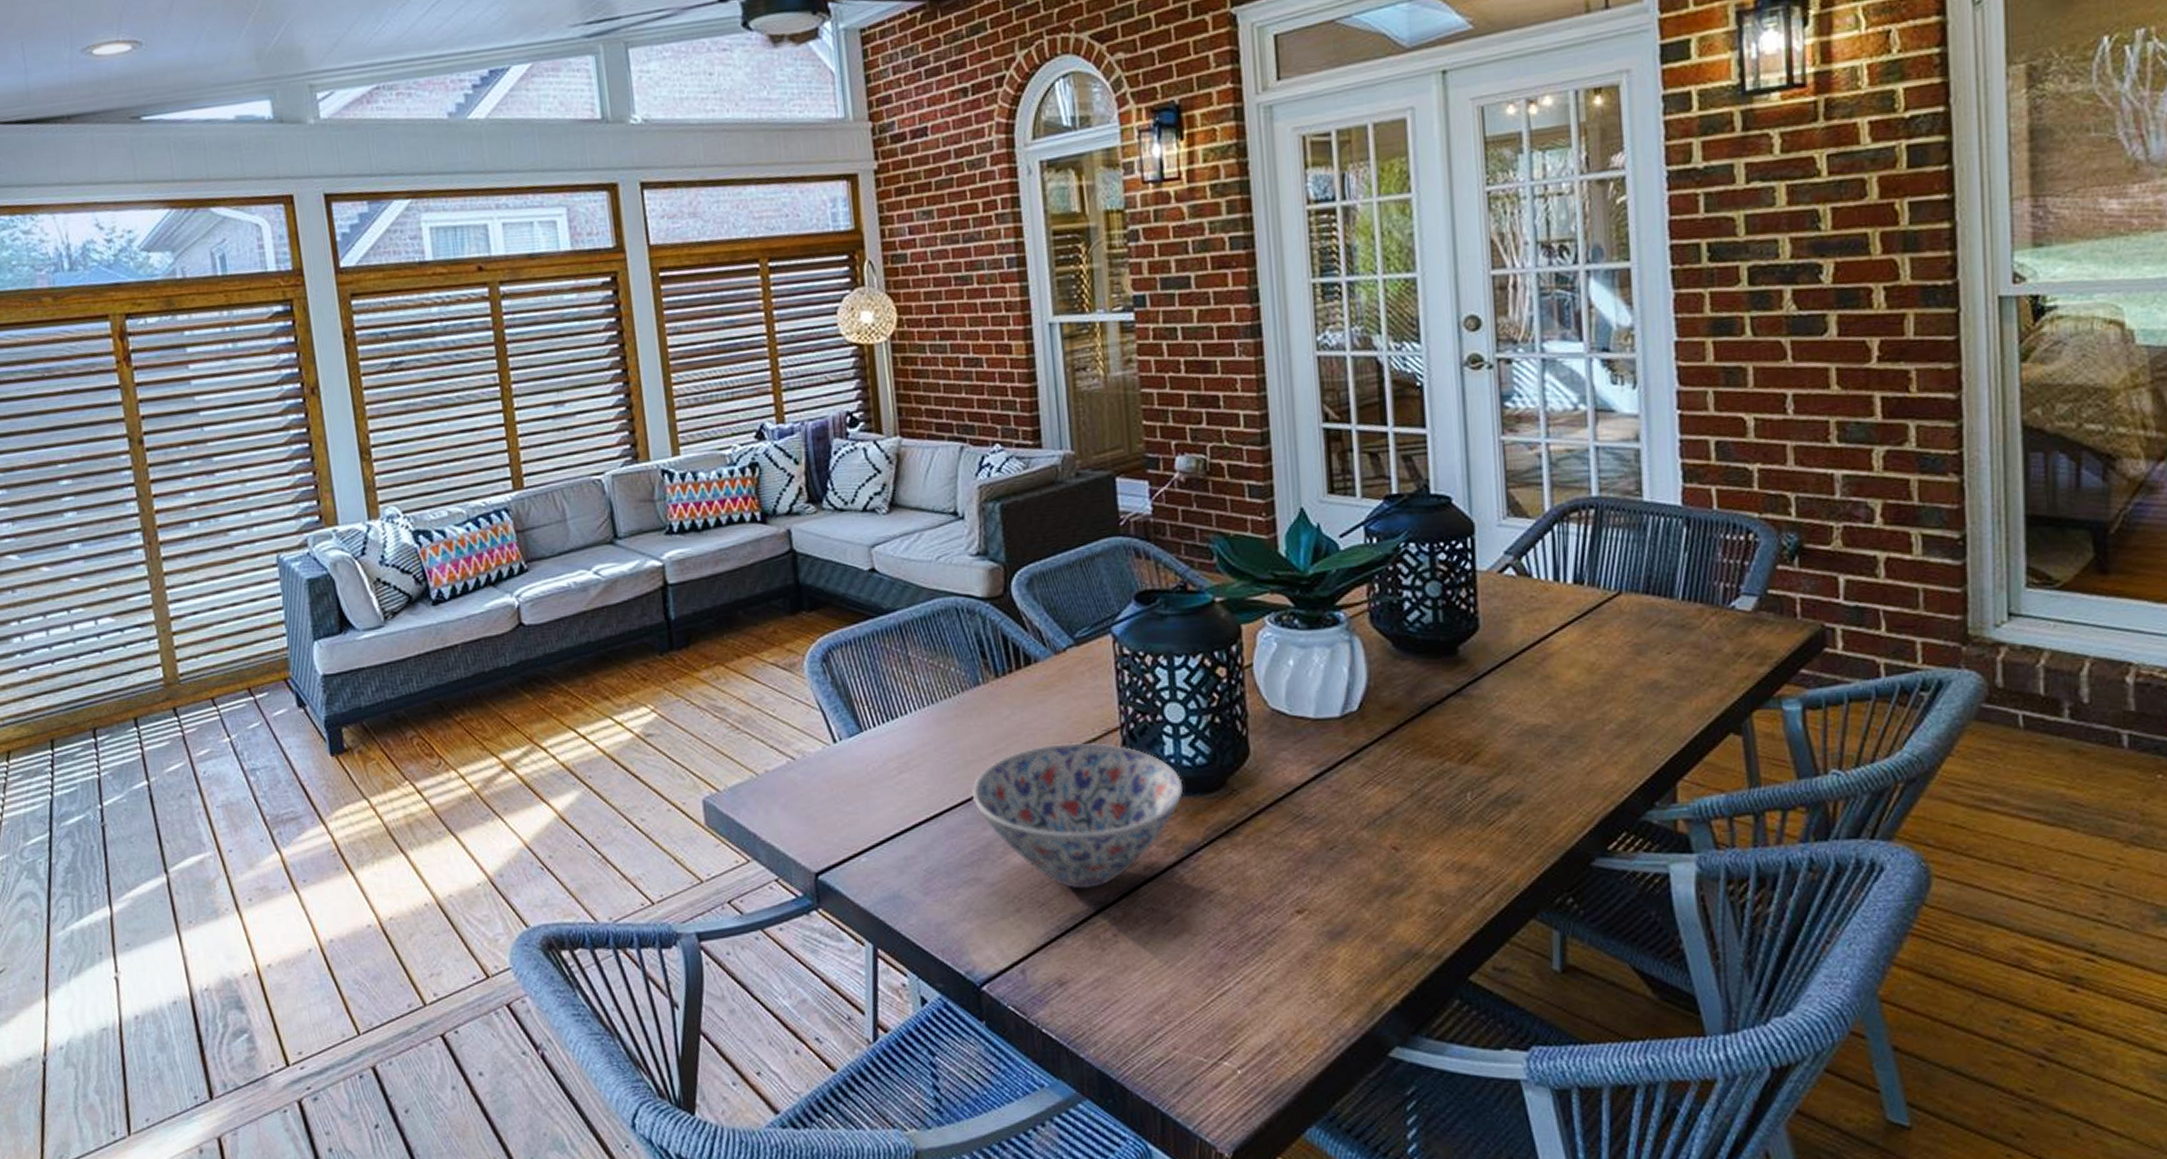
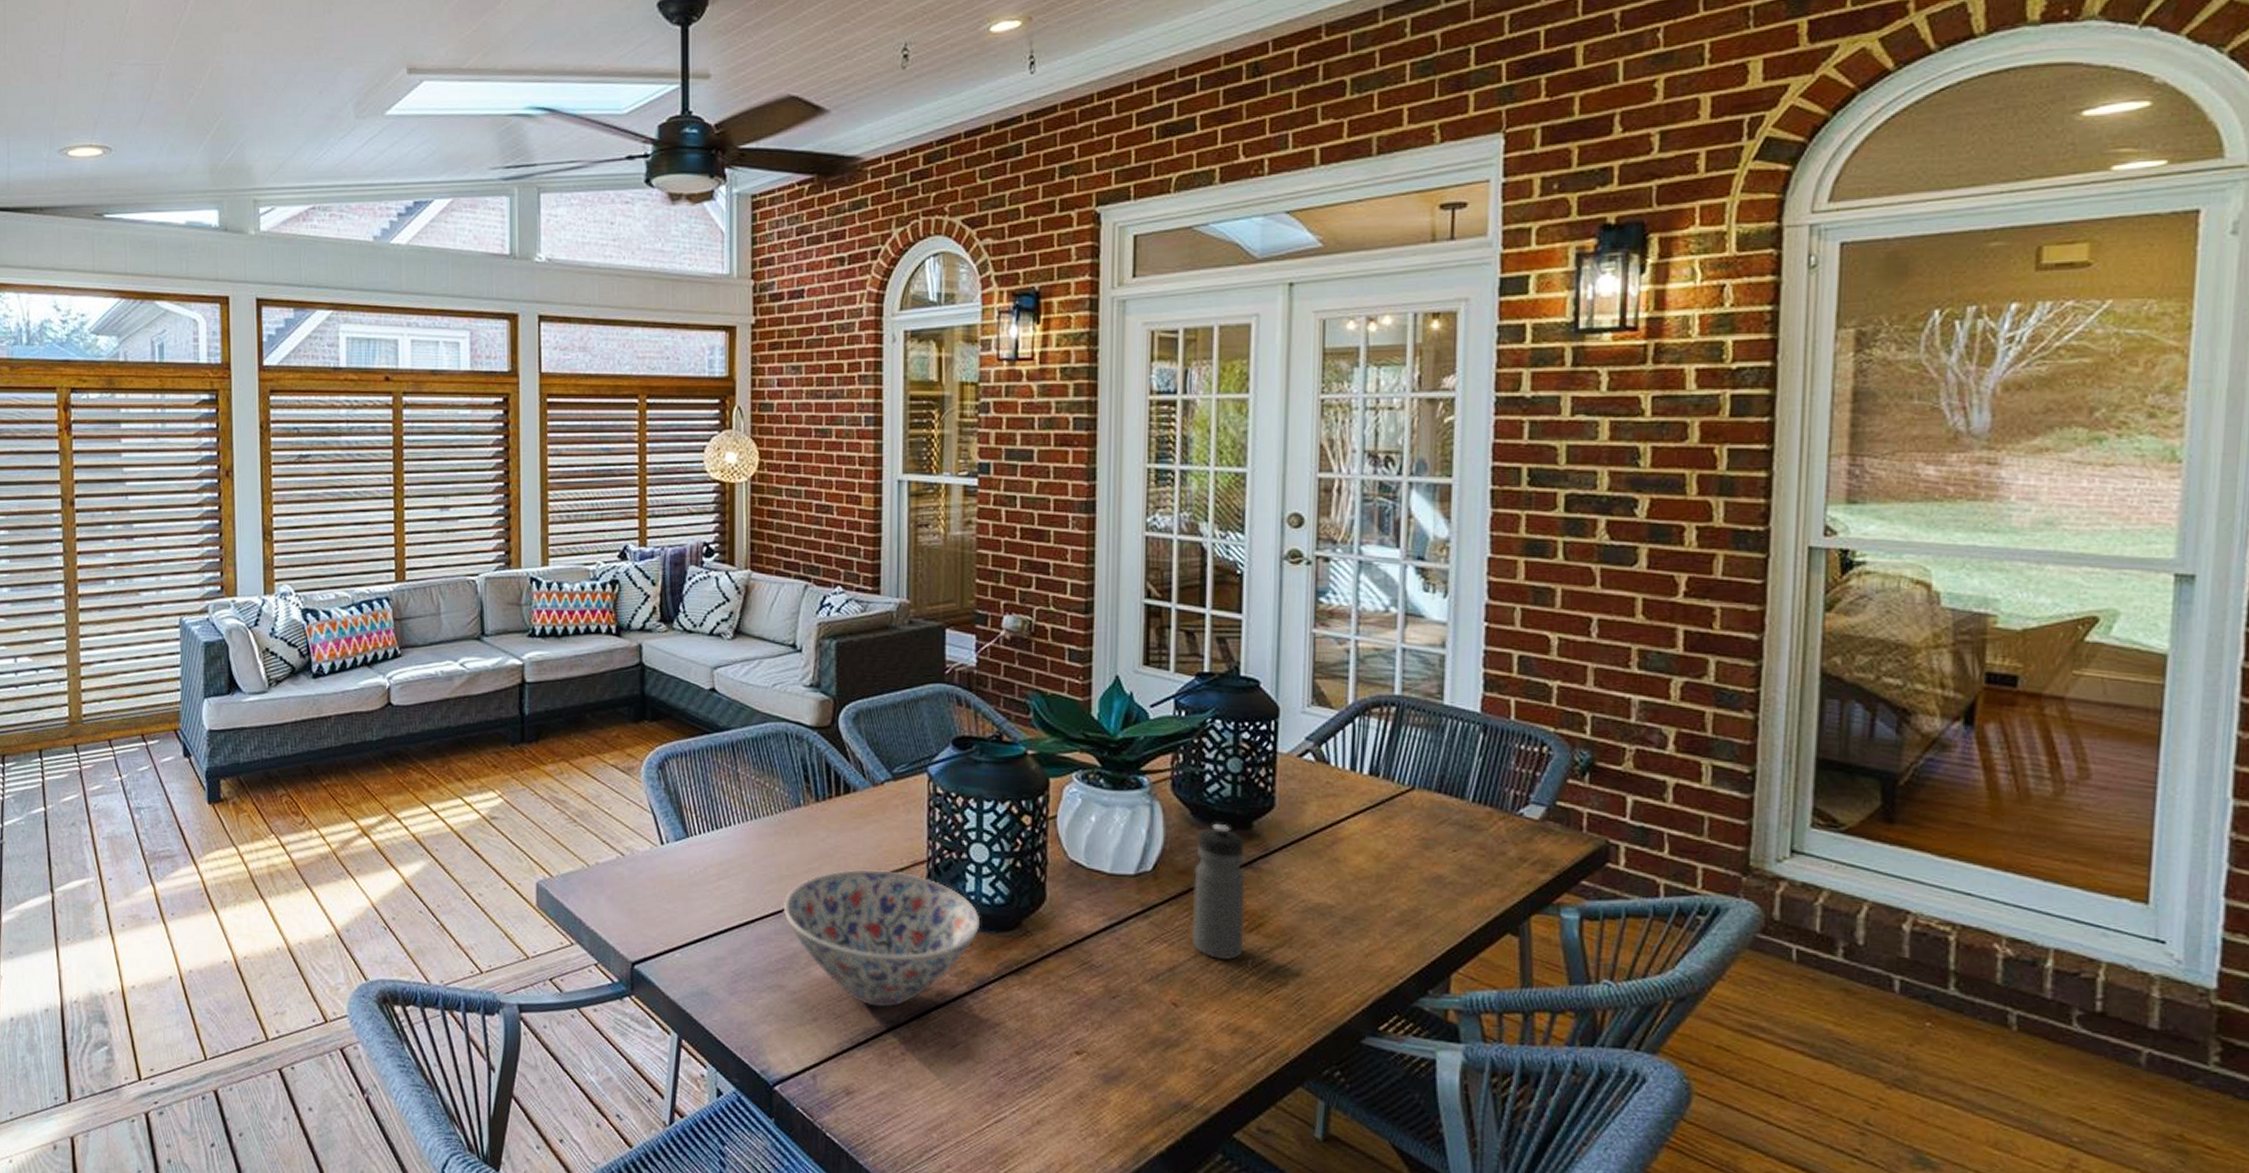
water bottle: none [1402,653,1460,795] -> present [1191,824,1246,960]

